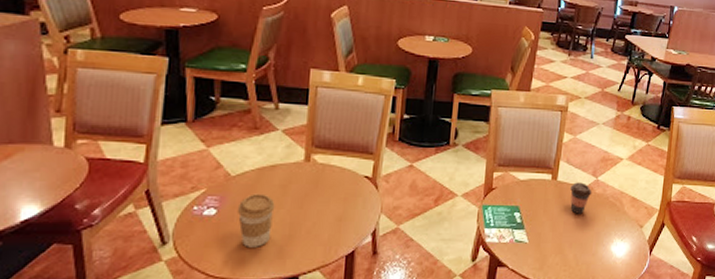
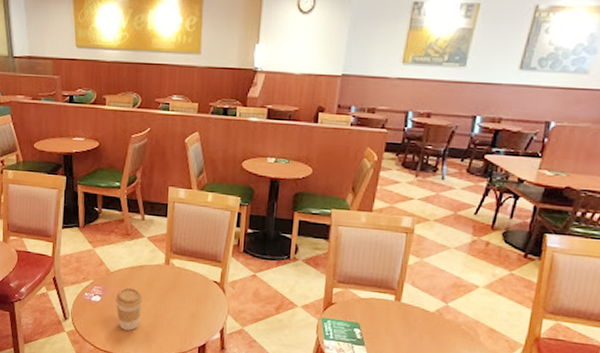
coffee cup: present [570,182,592,214] -> none [415,306,441,339]

